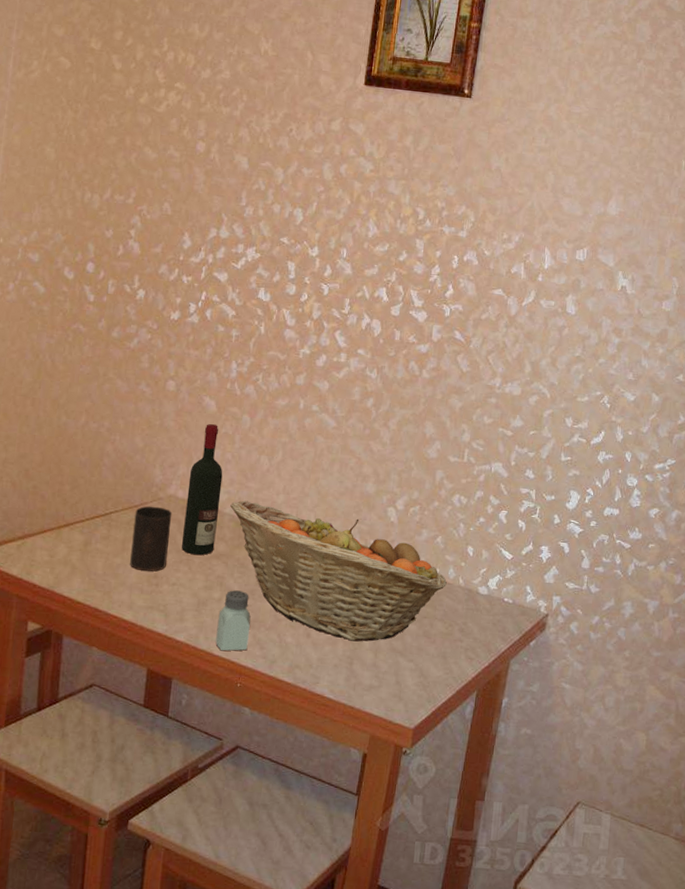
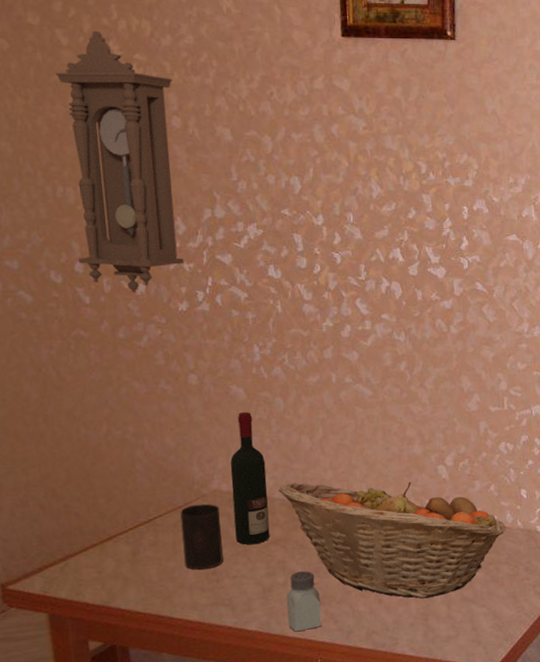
pendulum clock: none [91,59,205,297] -> present [55,30,184,293]

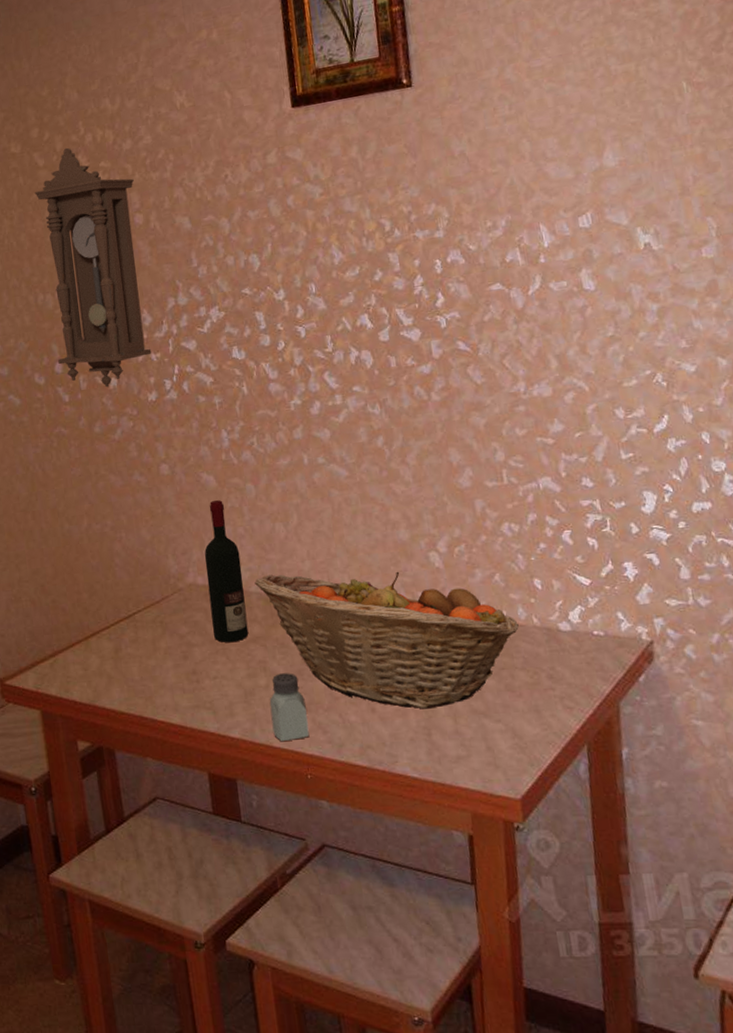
cup: present [180,503,223,570] -> none [158,598,203,669]

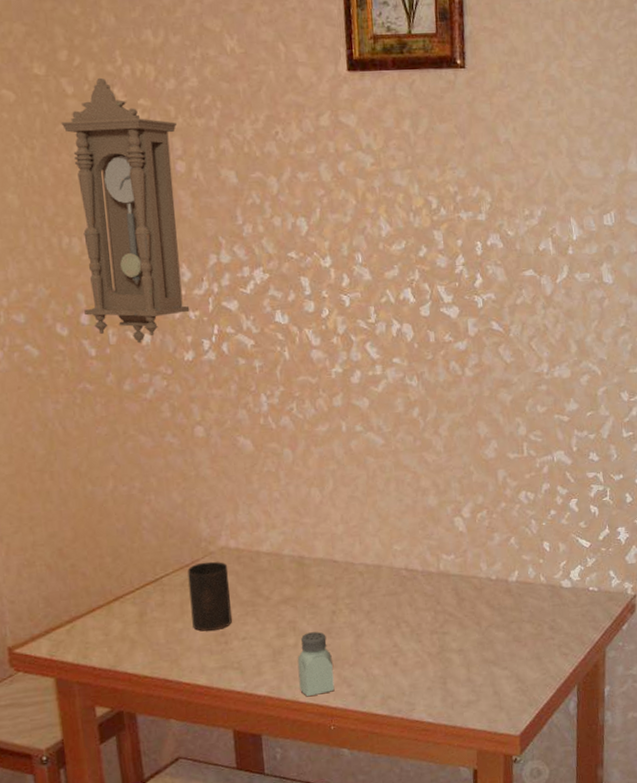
cup: none [158,598,203,669] -> present [187,561,232,632]
wine bottle: present [204,499,249,643] -> none [237,464,280,605]
fruit basket: present [255,571,519,709] -> none [288,535,528,661]

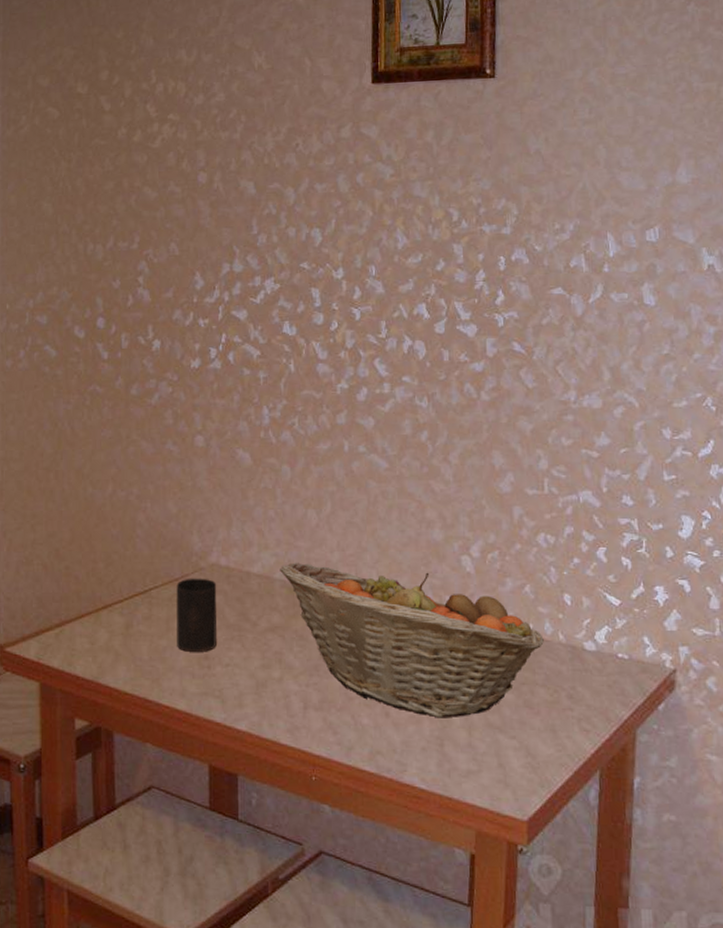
pendulum clock: present [61,77,190,344] -> none [97,95,202,349]
fruit basket: none [288,535,528,661] -> present [280,562,544,718]
saltshaker: present [297,631,335,697] -> none [281,667,319,739]

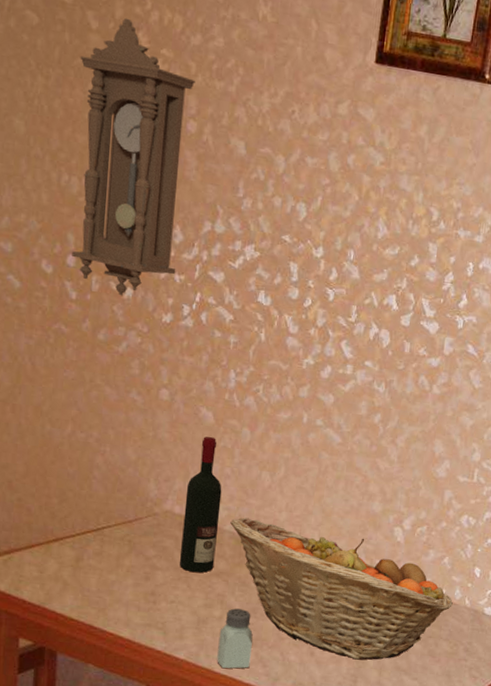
pendulum clock: none [97,95,202,349] -> present [72,18,195,296]
cup: present [176,578,217,652] -> none [125,521,169,589]
wine bottle: none [230,478,268,630] -> present [179,436,222,573]
saltshaker: none [281,667,319,739] -> present [217,608,253,669]

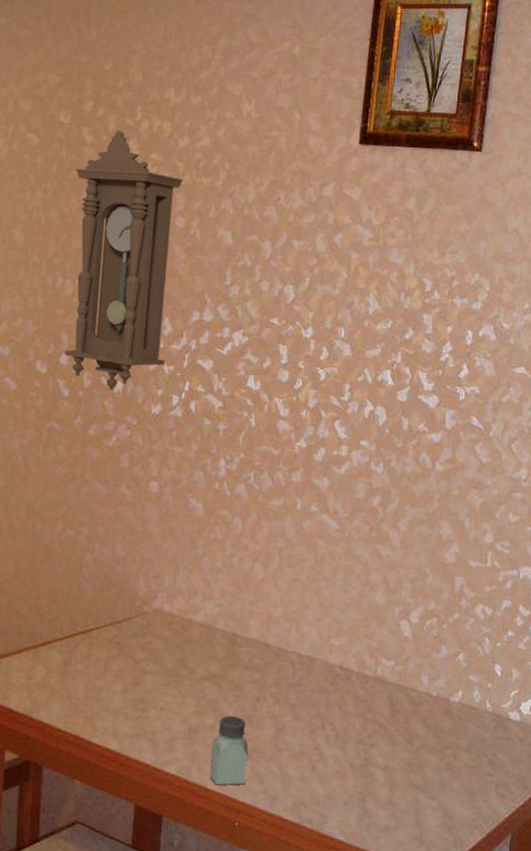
wine bottle: present [179,436,222,573] -> none [169,528,213,677]
fruit basket: present [230,517,453,660] -> none [222,614,472,775]

